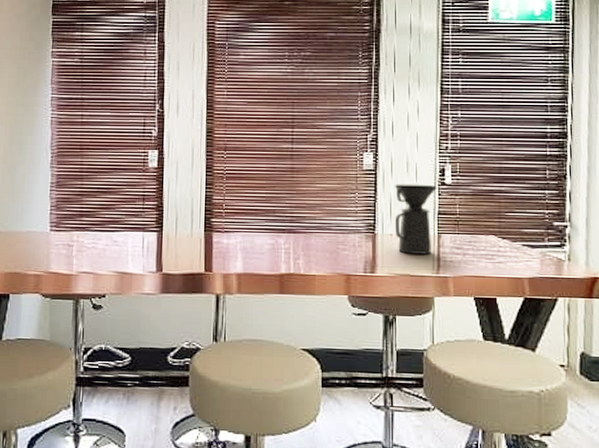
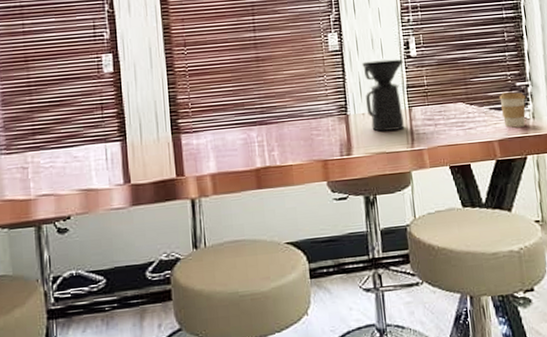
coffee cup: none [534,231,563,268] -> present [499,92,526,128]

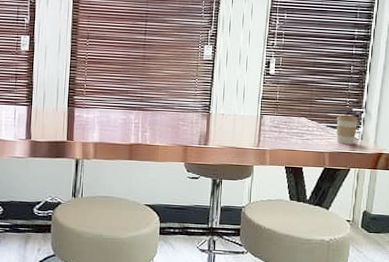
coffee maker: present [362,59,404,132] -> none [226,72,263,131]

